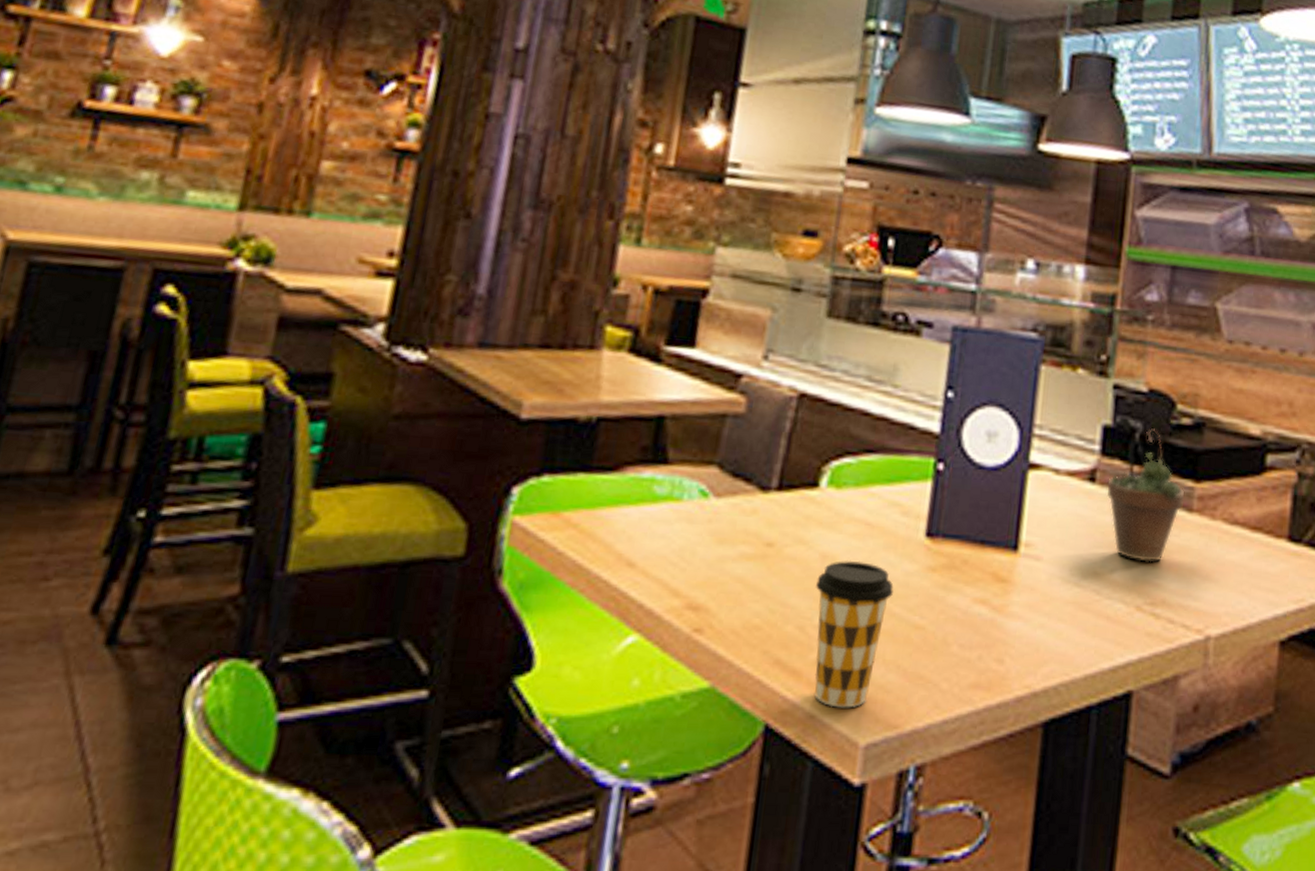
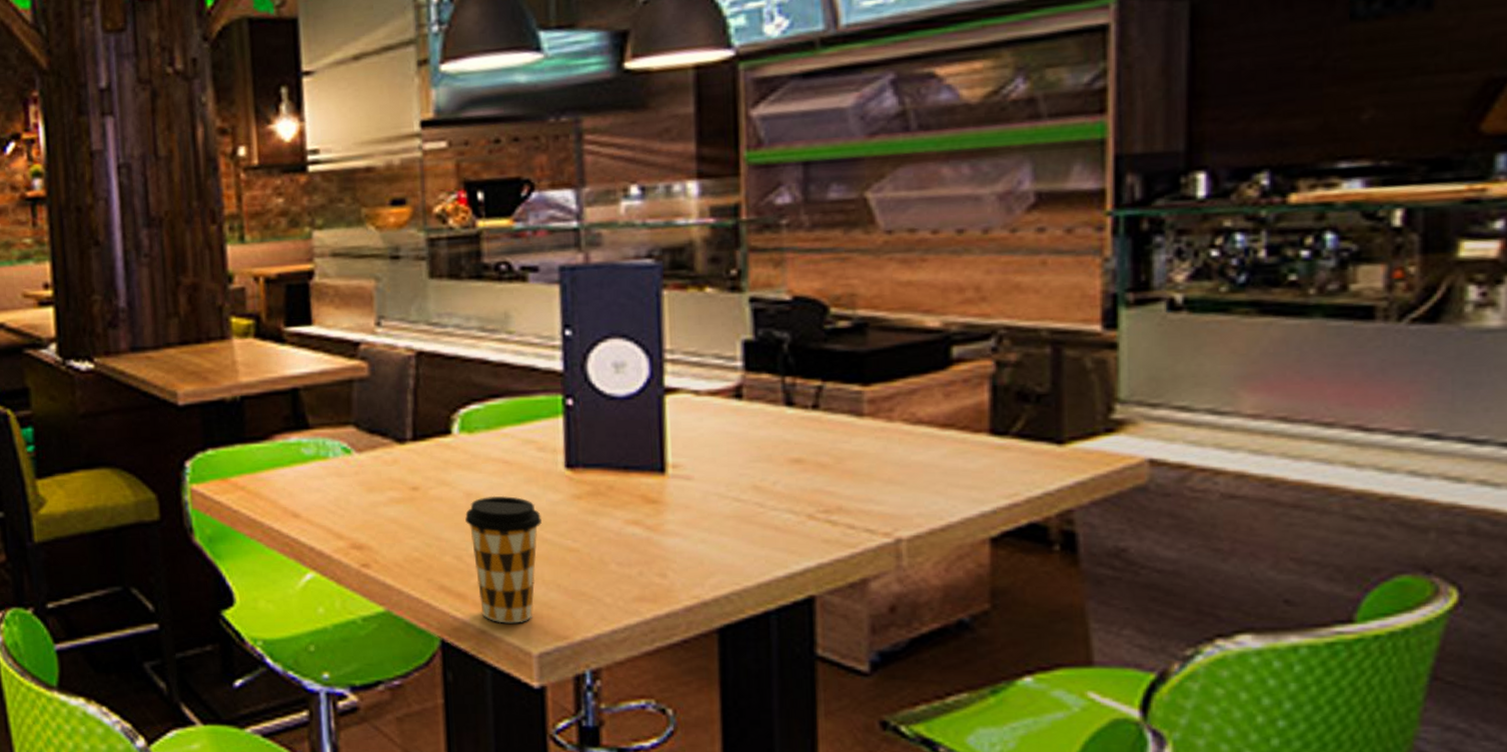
succulent plant: present [1106,428,1185,562] -> none [757,337,852,471]

